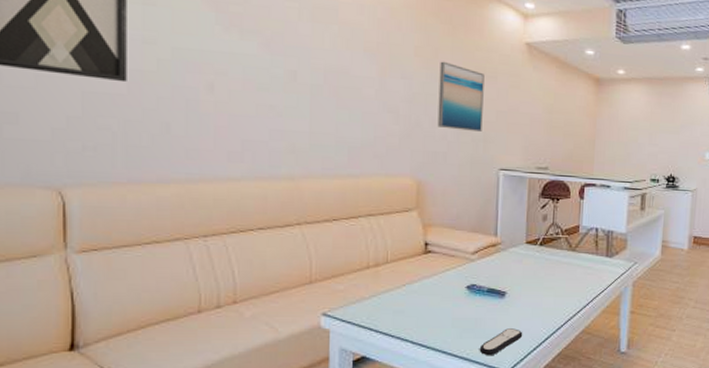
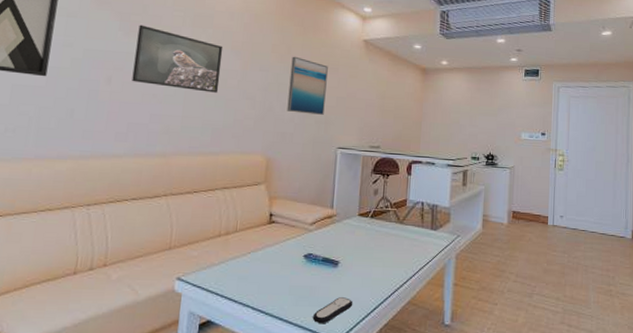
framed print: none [240,17,354,105] -> present [131,24,223,93]

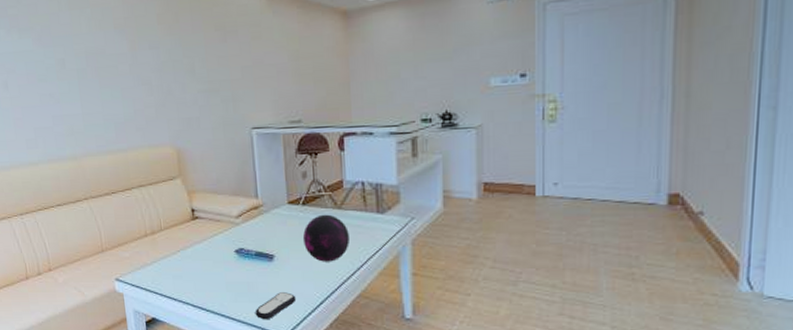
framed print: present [131,24,223,93] -> none [17,17,112,84]
wall art: present [287,56,328,115] -> none [181,24,230,93]
decorative orb: none [366,227,407,270] -> present [302,214,351,262]

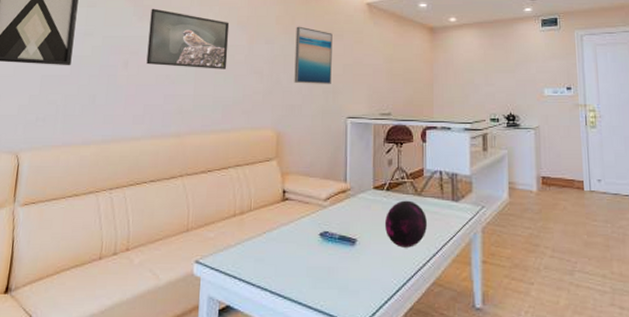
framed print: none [17,17,112,84] -> present [146,8,230,69]
wall art: none [181,24,230,93] -> present [294,26,333,84]
remote control: present [255,292,297,320] -> none [332,278,374,309]

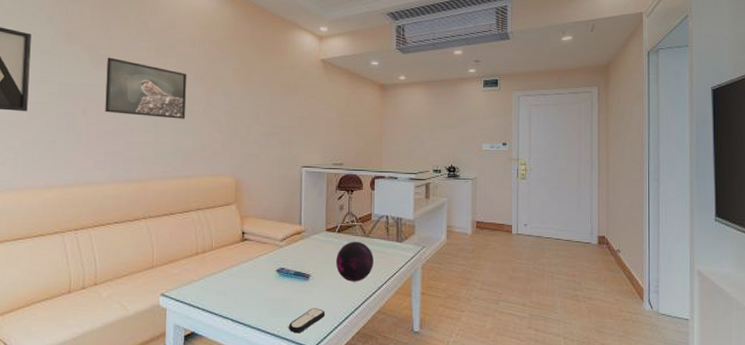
wall art: present [294,26,333,84] -> none [251,79,288,135]
remote control: none [332,278,374,309] -> present [288,308,326,334]

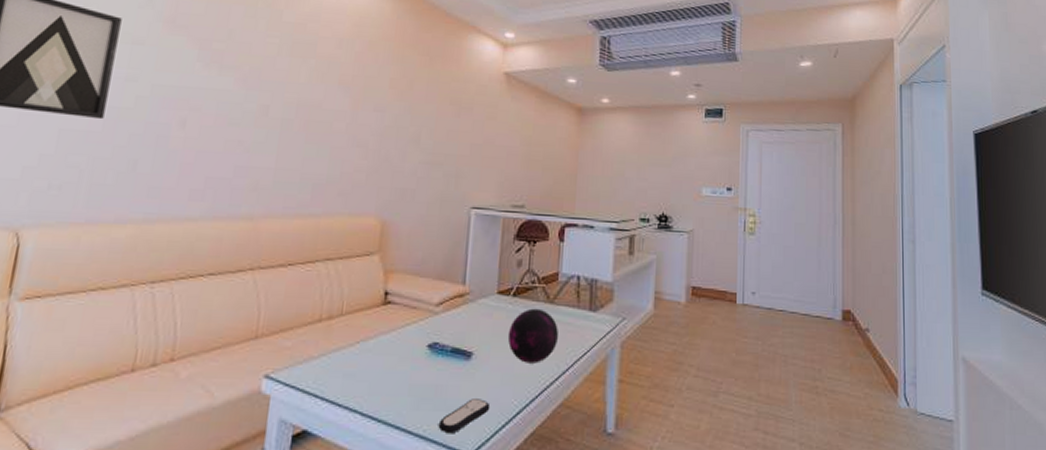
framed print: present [105,57,187,119] -> none [211,54,329,139]

